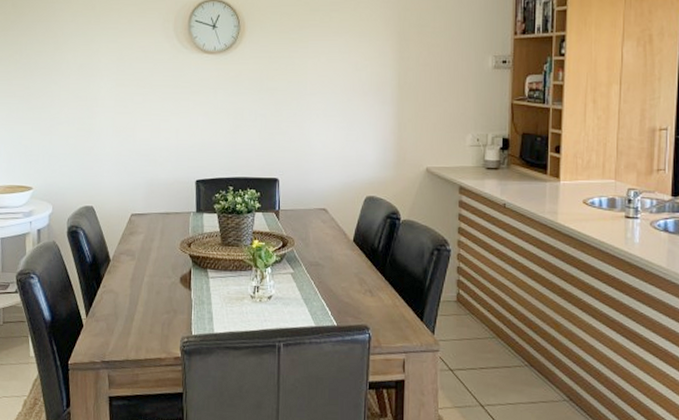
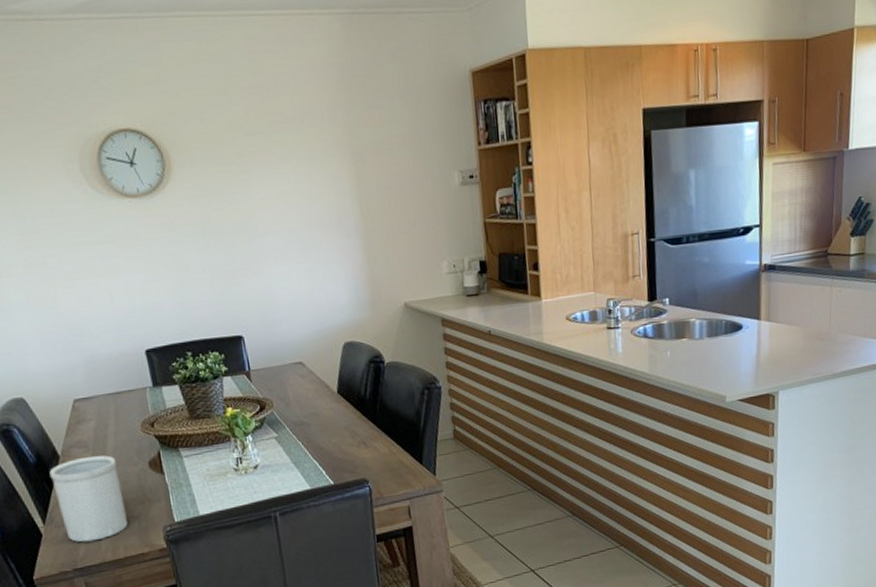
utensil holder: none [100,264,154,340] -> present [49,455,128,543]

